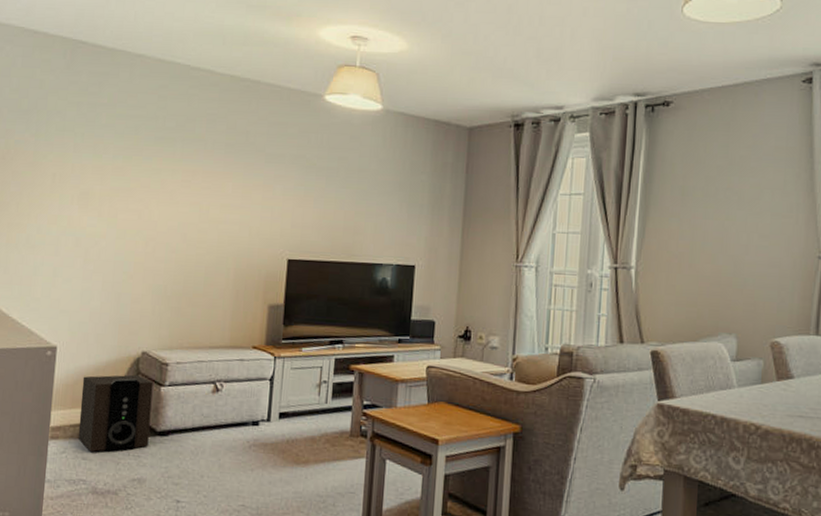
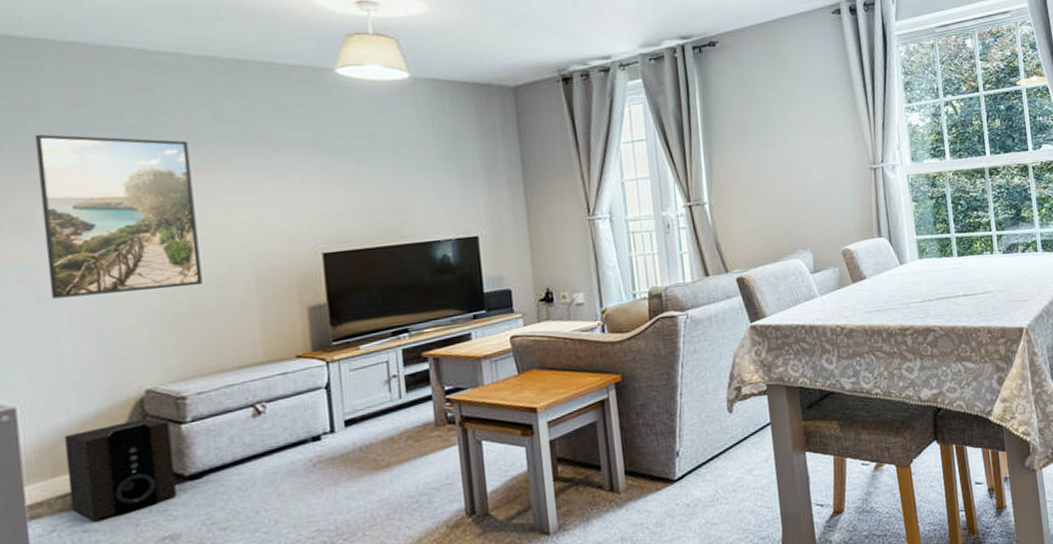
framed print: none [94,127,206,271] -> present [34,134,202,299]

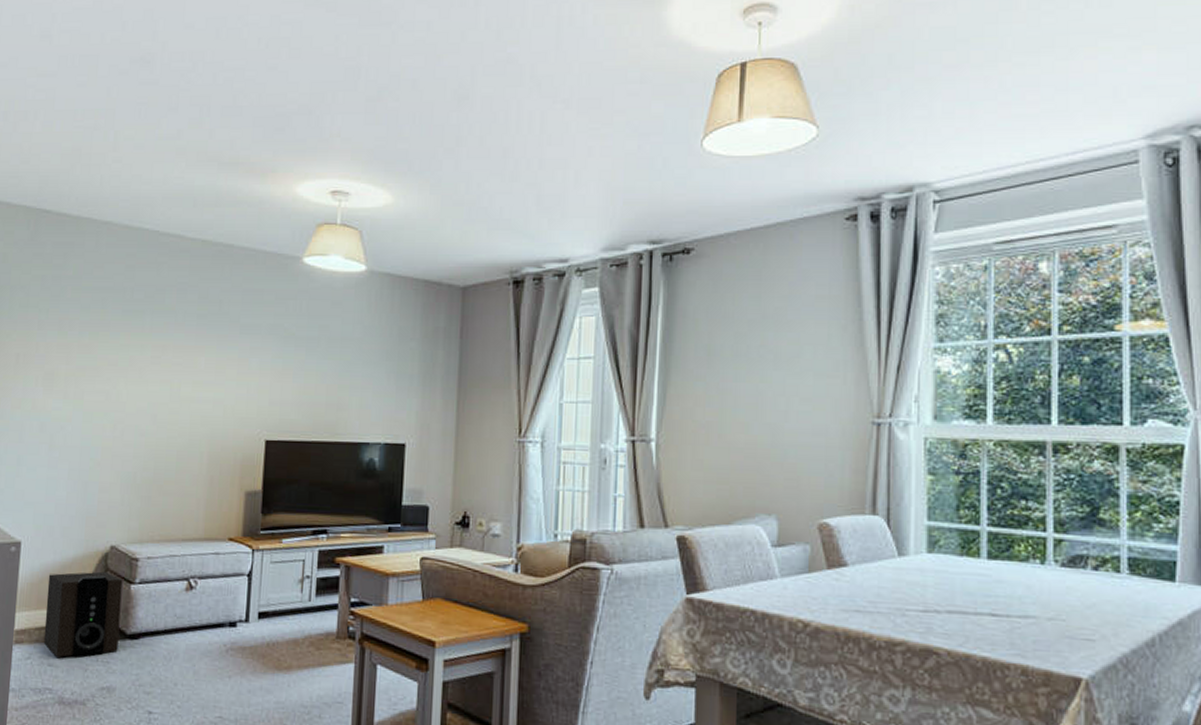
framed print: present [34,134,202,299] -> none [59,302,176,455]

